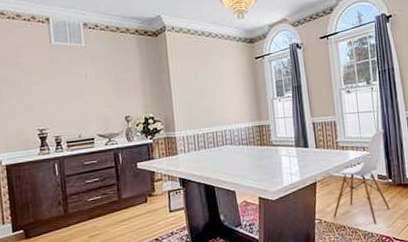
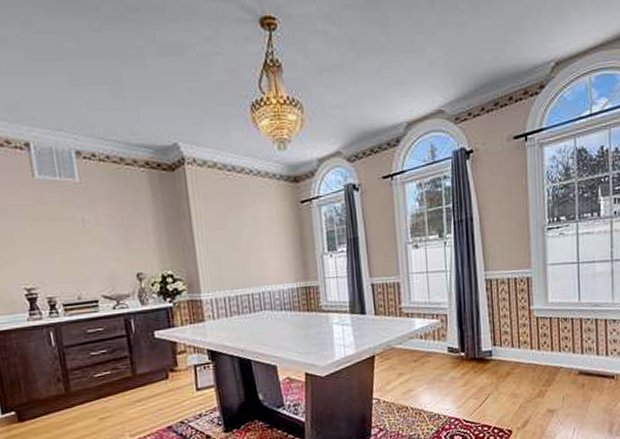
chair: present [334,130,390,224] -> none [394,294,461,404]

